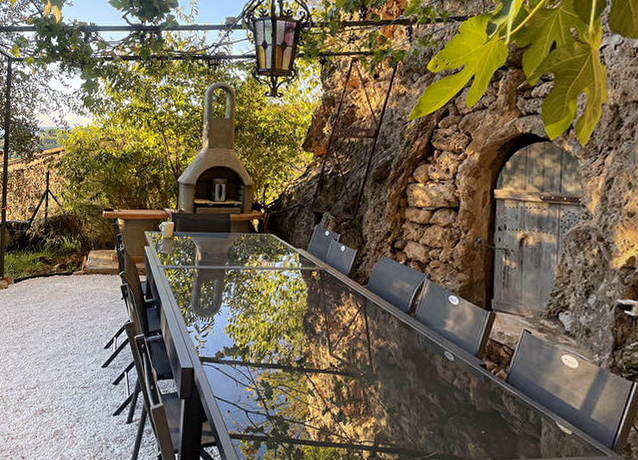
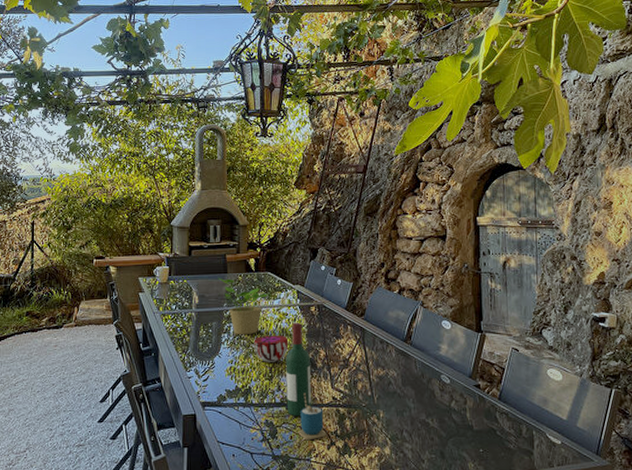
potted plant: none [221,236,270,295] -> present [218,277,268,335]
decorative bowl: none [253,296,289,324] -> present [254,335,289,362]
wine bottle: none [283,286,309,380] -> present [285,322,312,417]
cup: none [294,357,322,405] -> present [298,393,327,441]

